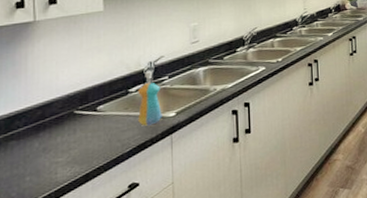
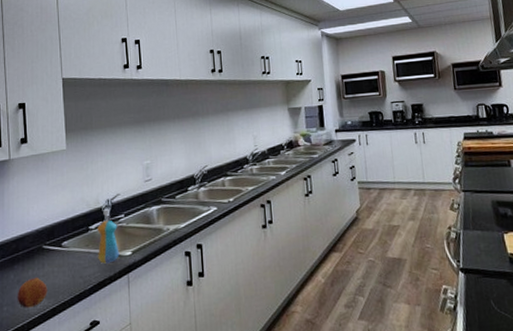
fruit: none [42,143,79,177] -> present [17,277,47,308]

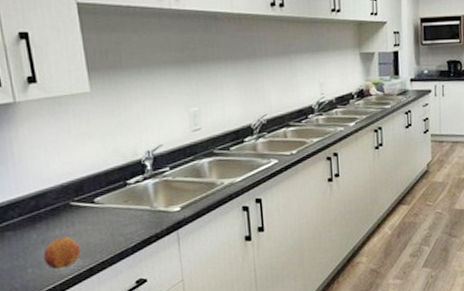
soap dispenser: present [97,208,120,264] -> none [137,160,166,220]

